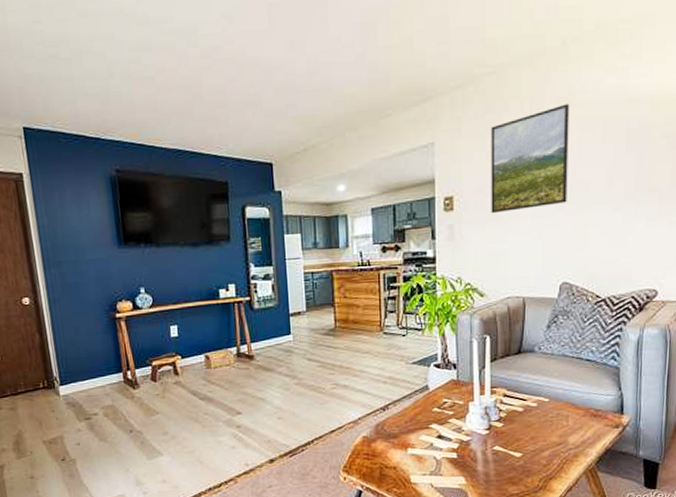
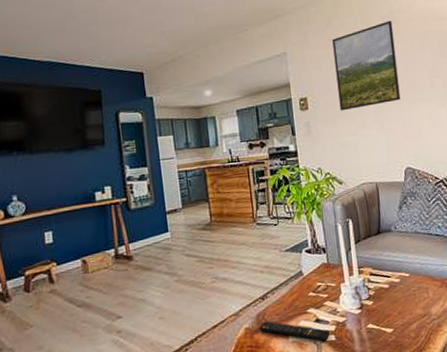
remote control: none [378,431,453,458] -> present [259,321,331,341]

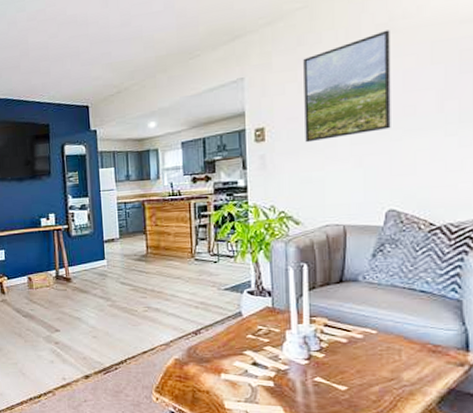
remote control: present [259,321,331,341] -> none [190,355,269,386]

